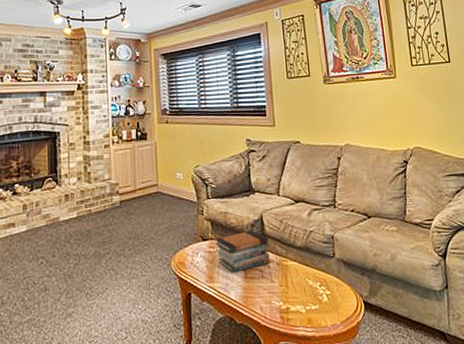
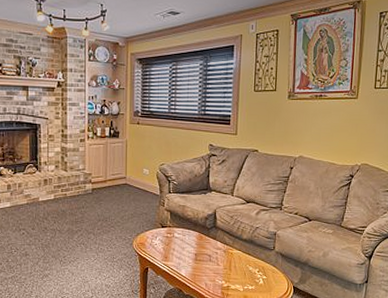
book stack: present [214,230,270,273] -> none [172,222,219,255]

